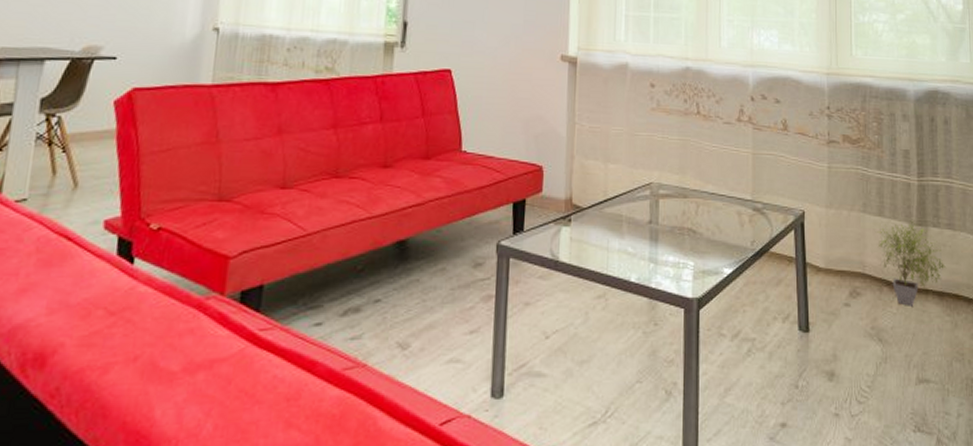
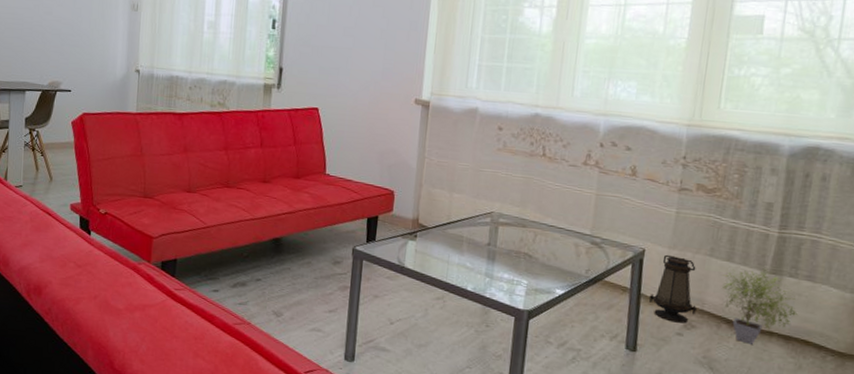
lantern: none [814,214,860,292] -> present [648,254,698,324]

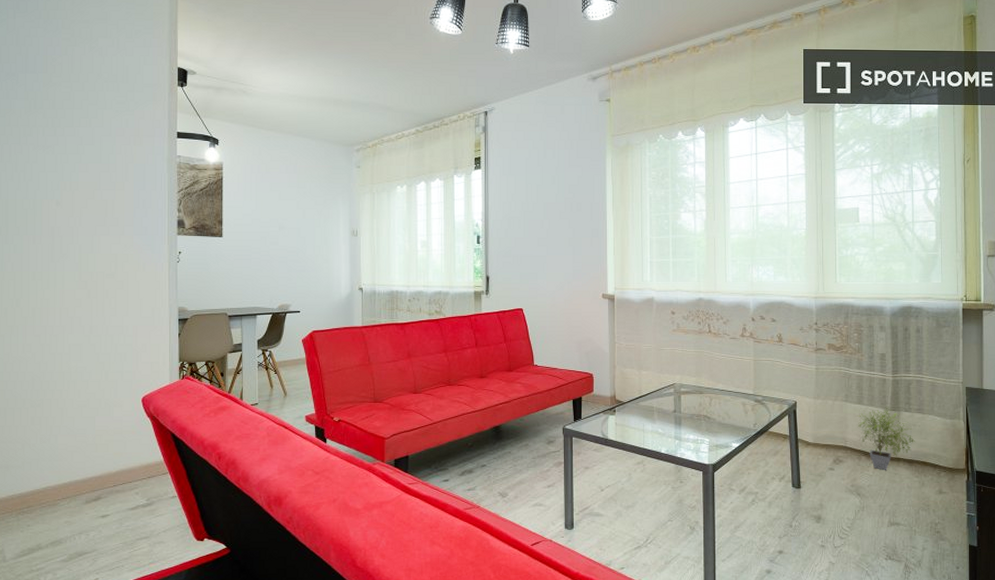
lantern: present [648,254,698,324] -> none [804,404,842,460]

